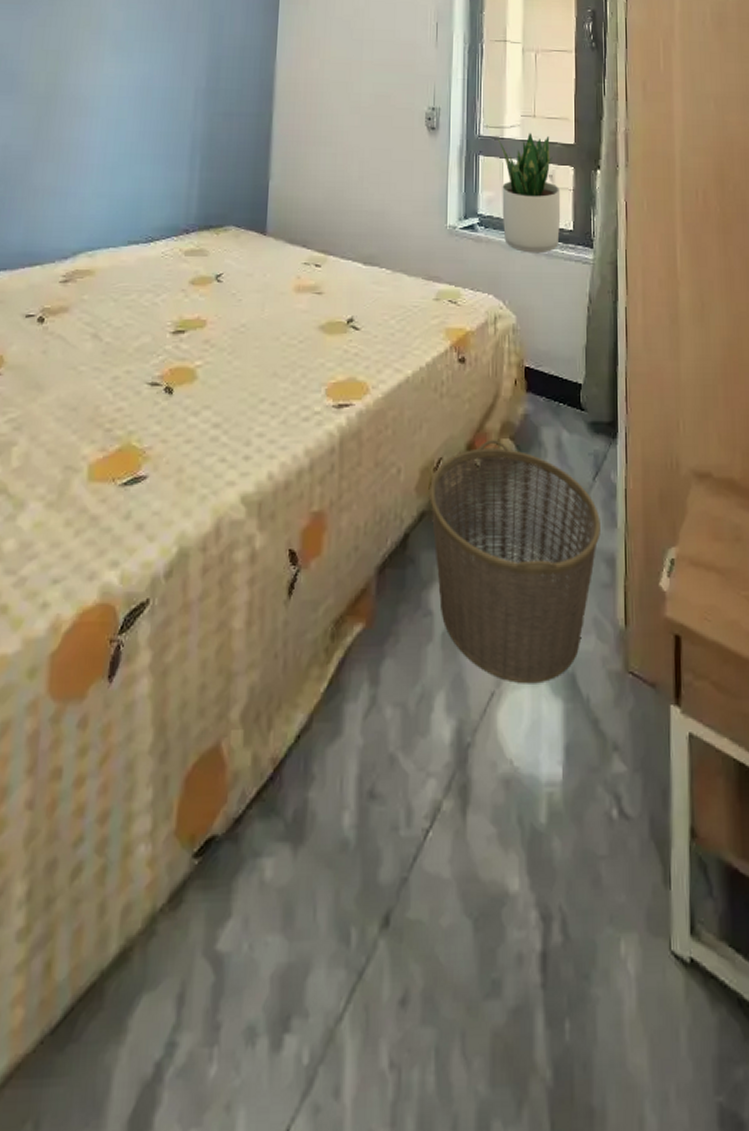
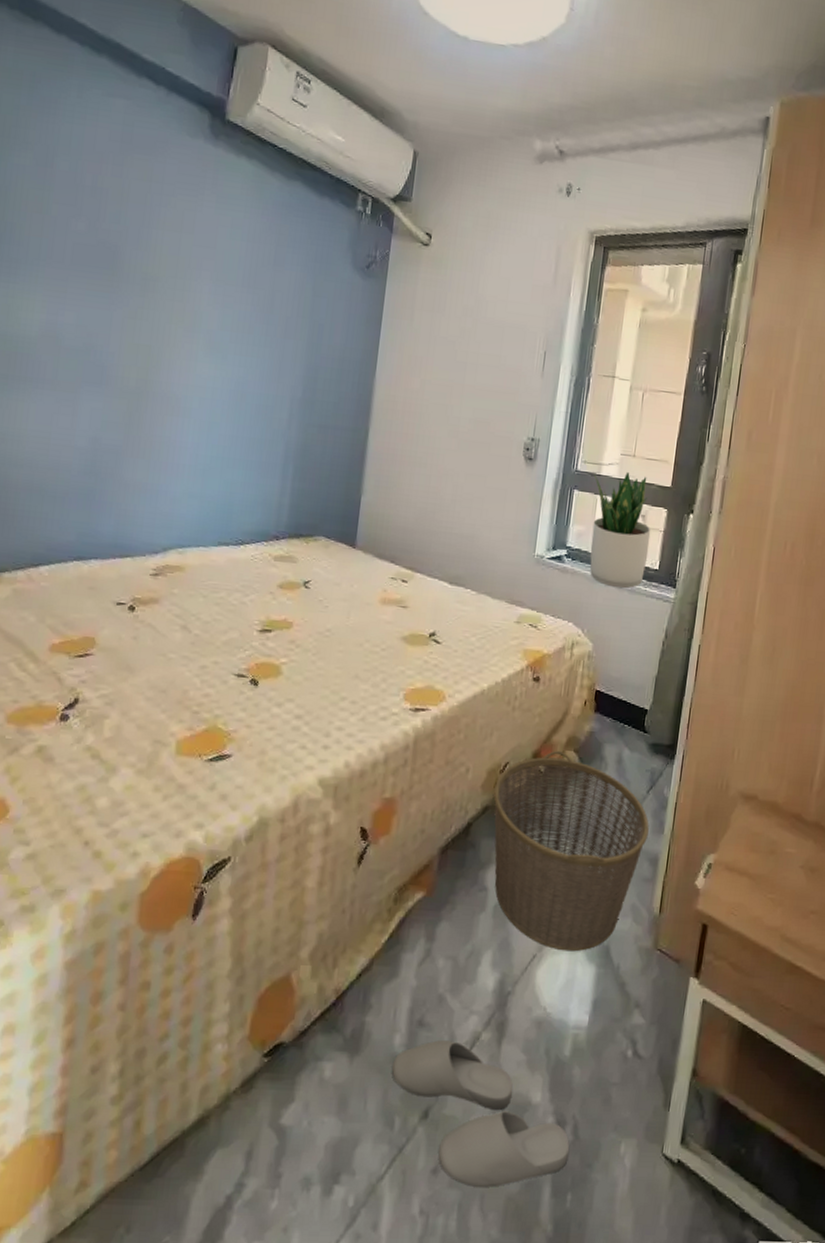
slippers: none [342,815,561,1021] -> present [392,1040,570,1187]

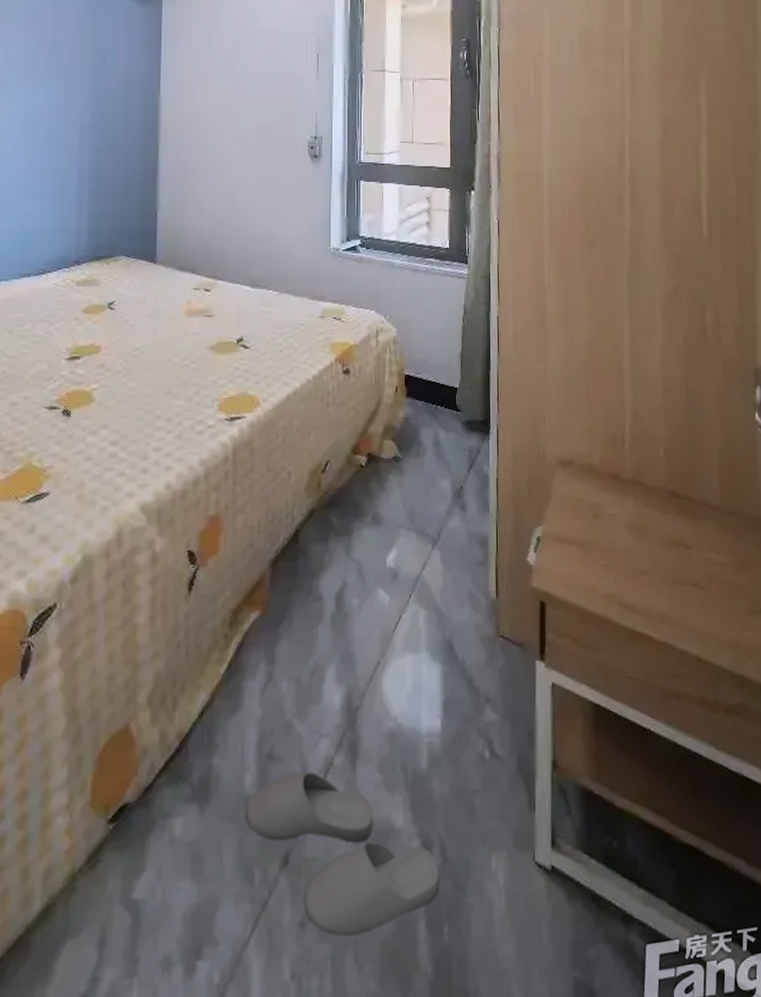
basket: present [493,750,649,952] -> none [318,441,474,653]
planter: present [589,472,651,589] -> none [377,158,438,271]

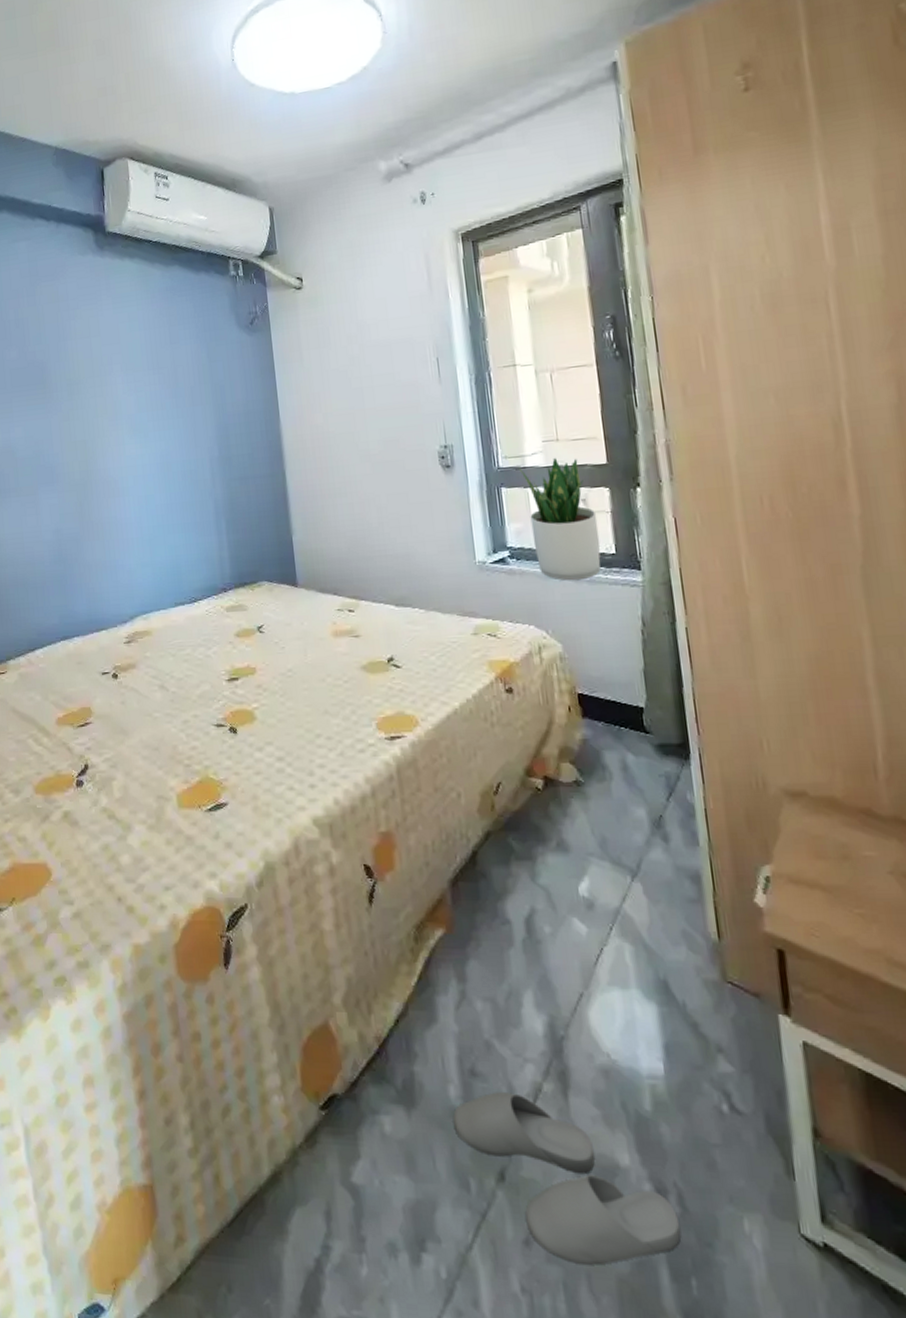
planter: none [377,158,438,271] -> present [518,458,601,581]

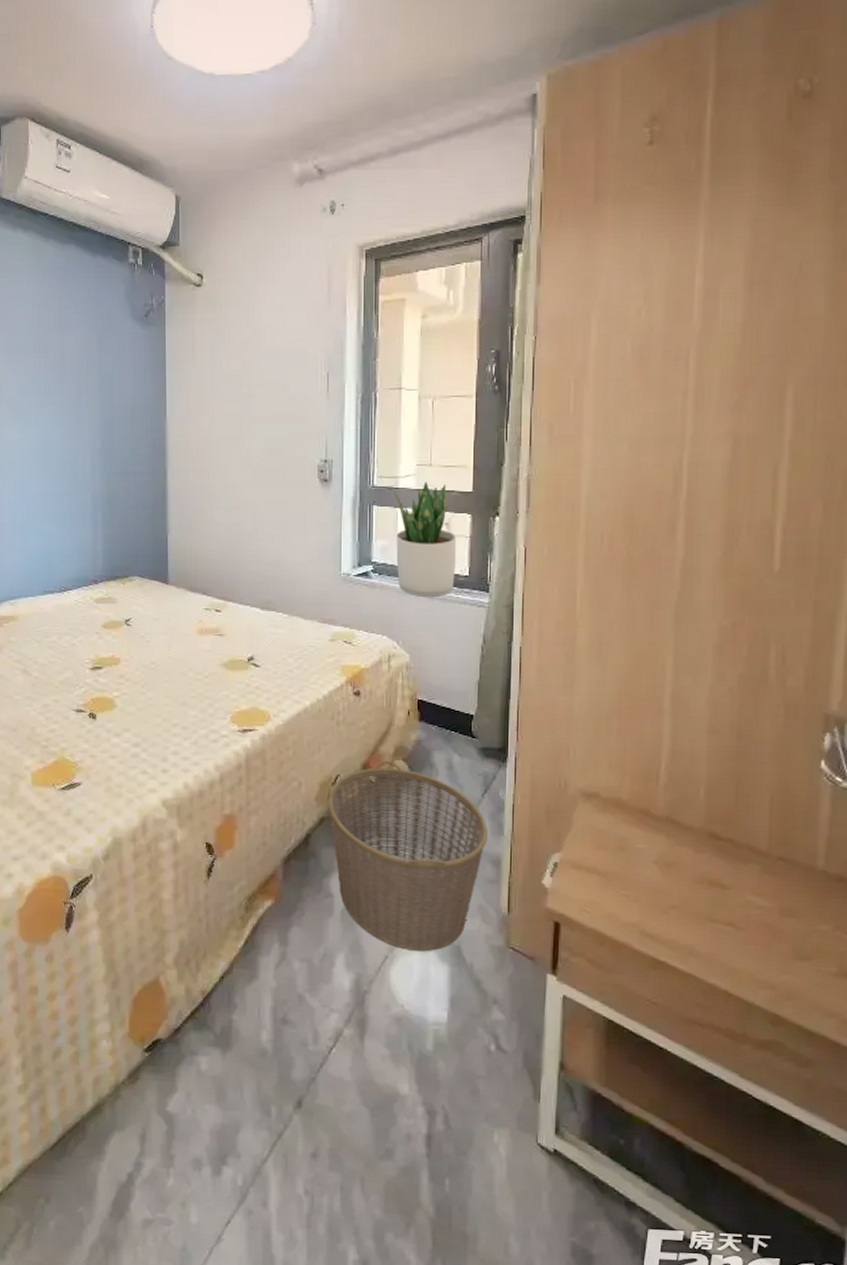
slippers: present [452,1092,681,1265] -> none [262,1036,443,1171]
basket: none [492,763,681,988] -> present [328,760,488,952]

